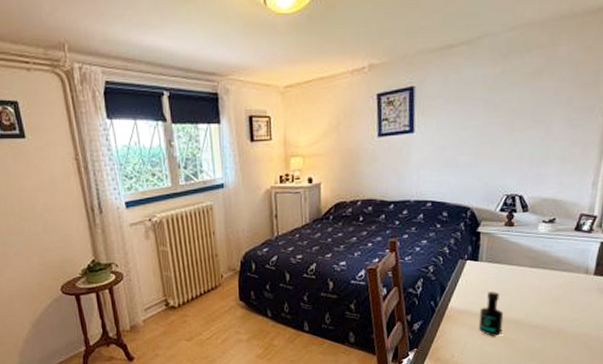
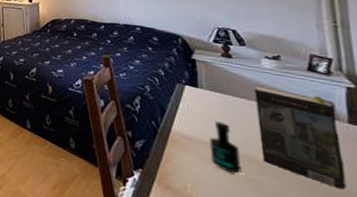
book: none [520,251,588,333] -> present [254,85,347,190]

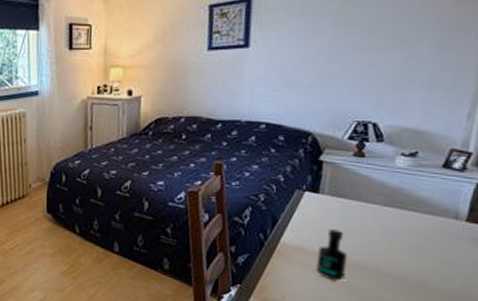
book: present [254,85,347,190] -> none [368,187,459,287]

